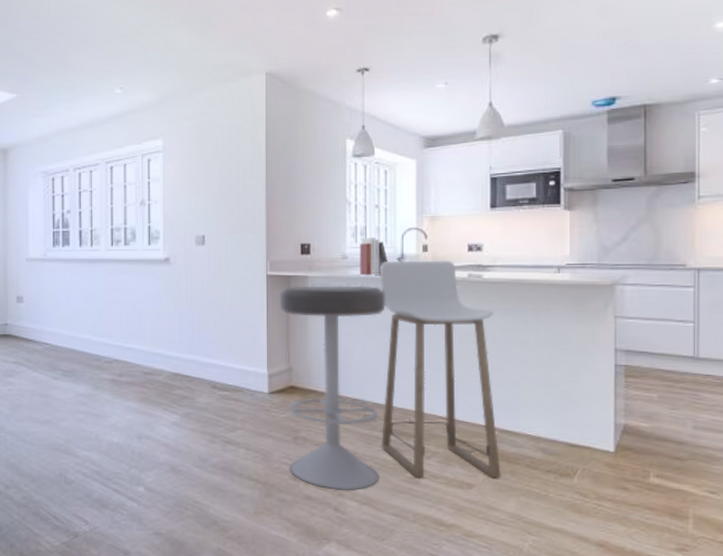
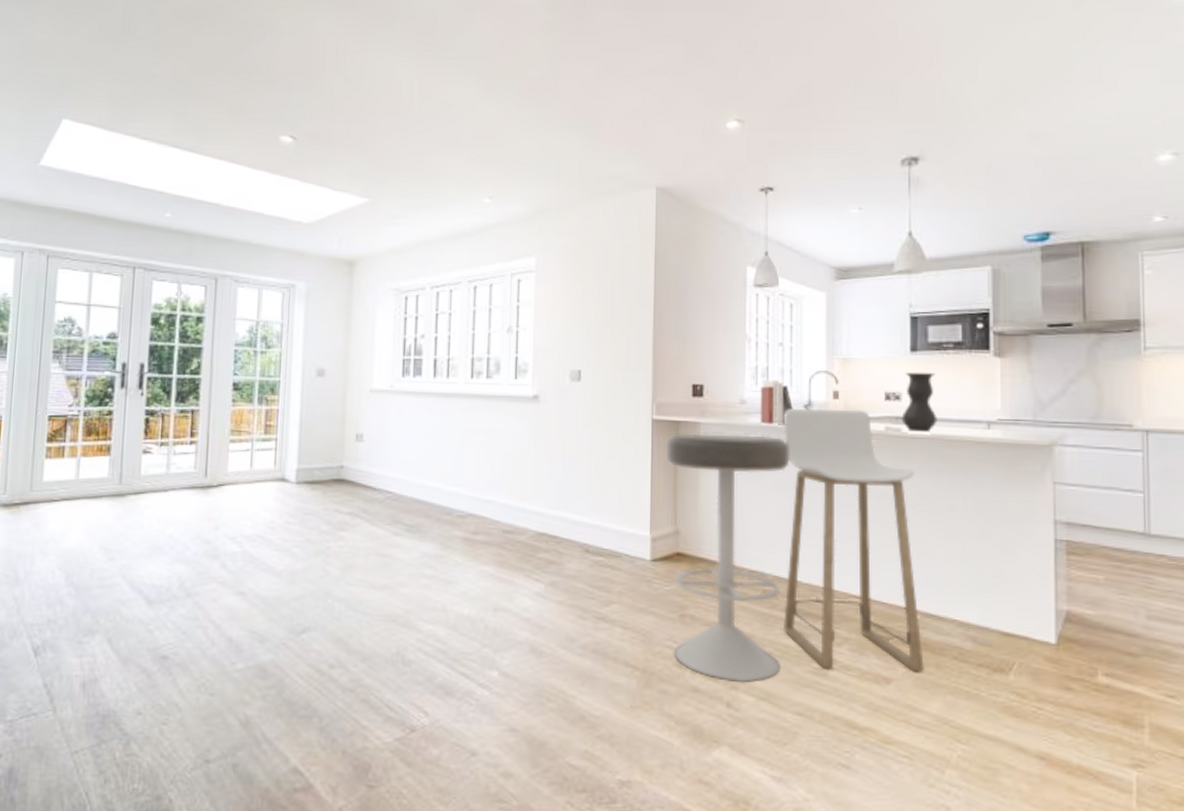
vase: none [482,225,514,278] -> present [901,371,938,433]

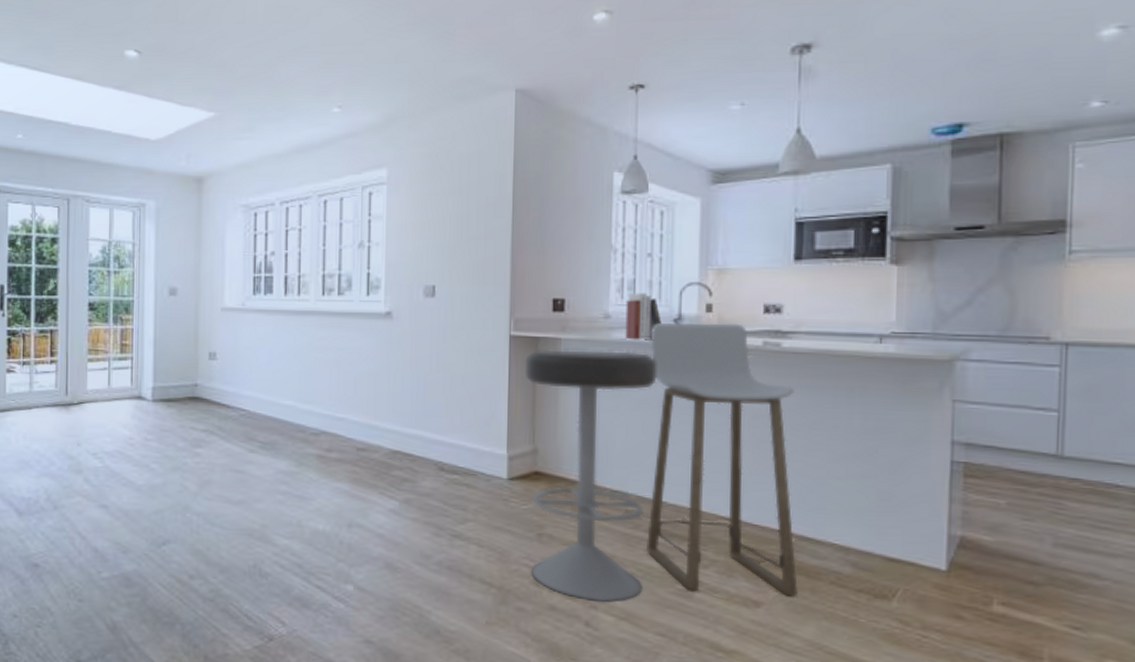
vase: present [901,371,938,433] -> none [781,282,823,348]

